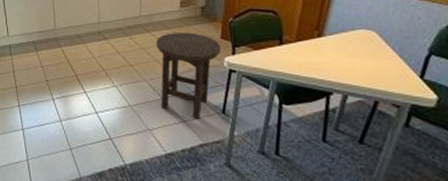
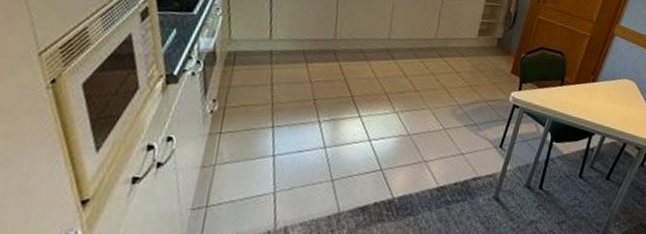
stool: present [155,32,222,119] -> none [442,61,510,152]

